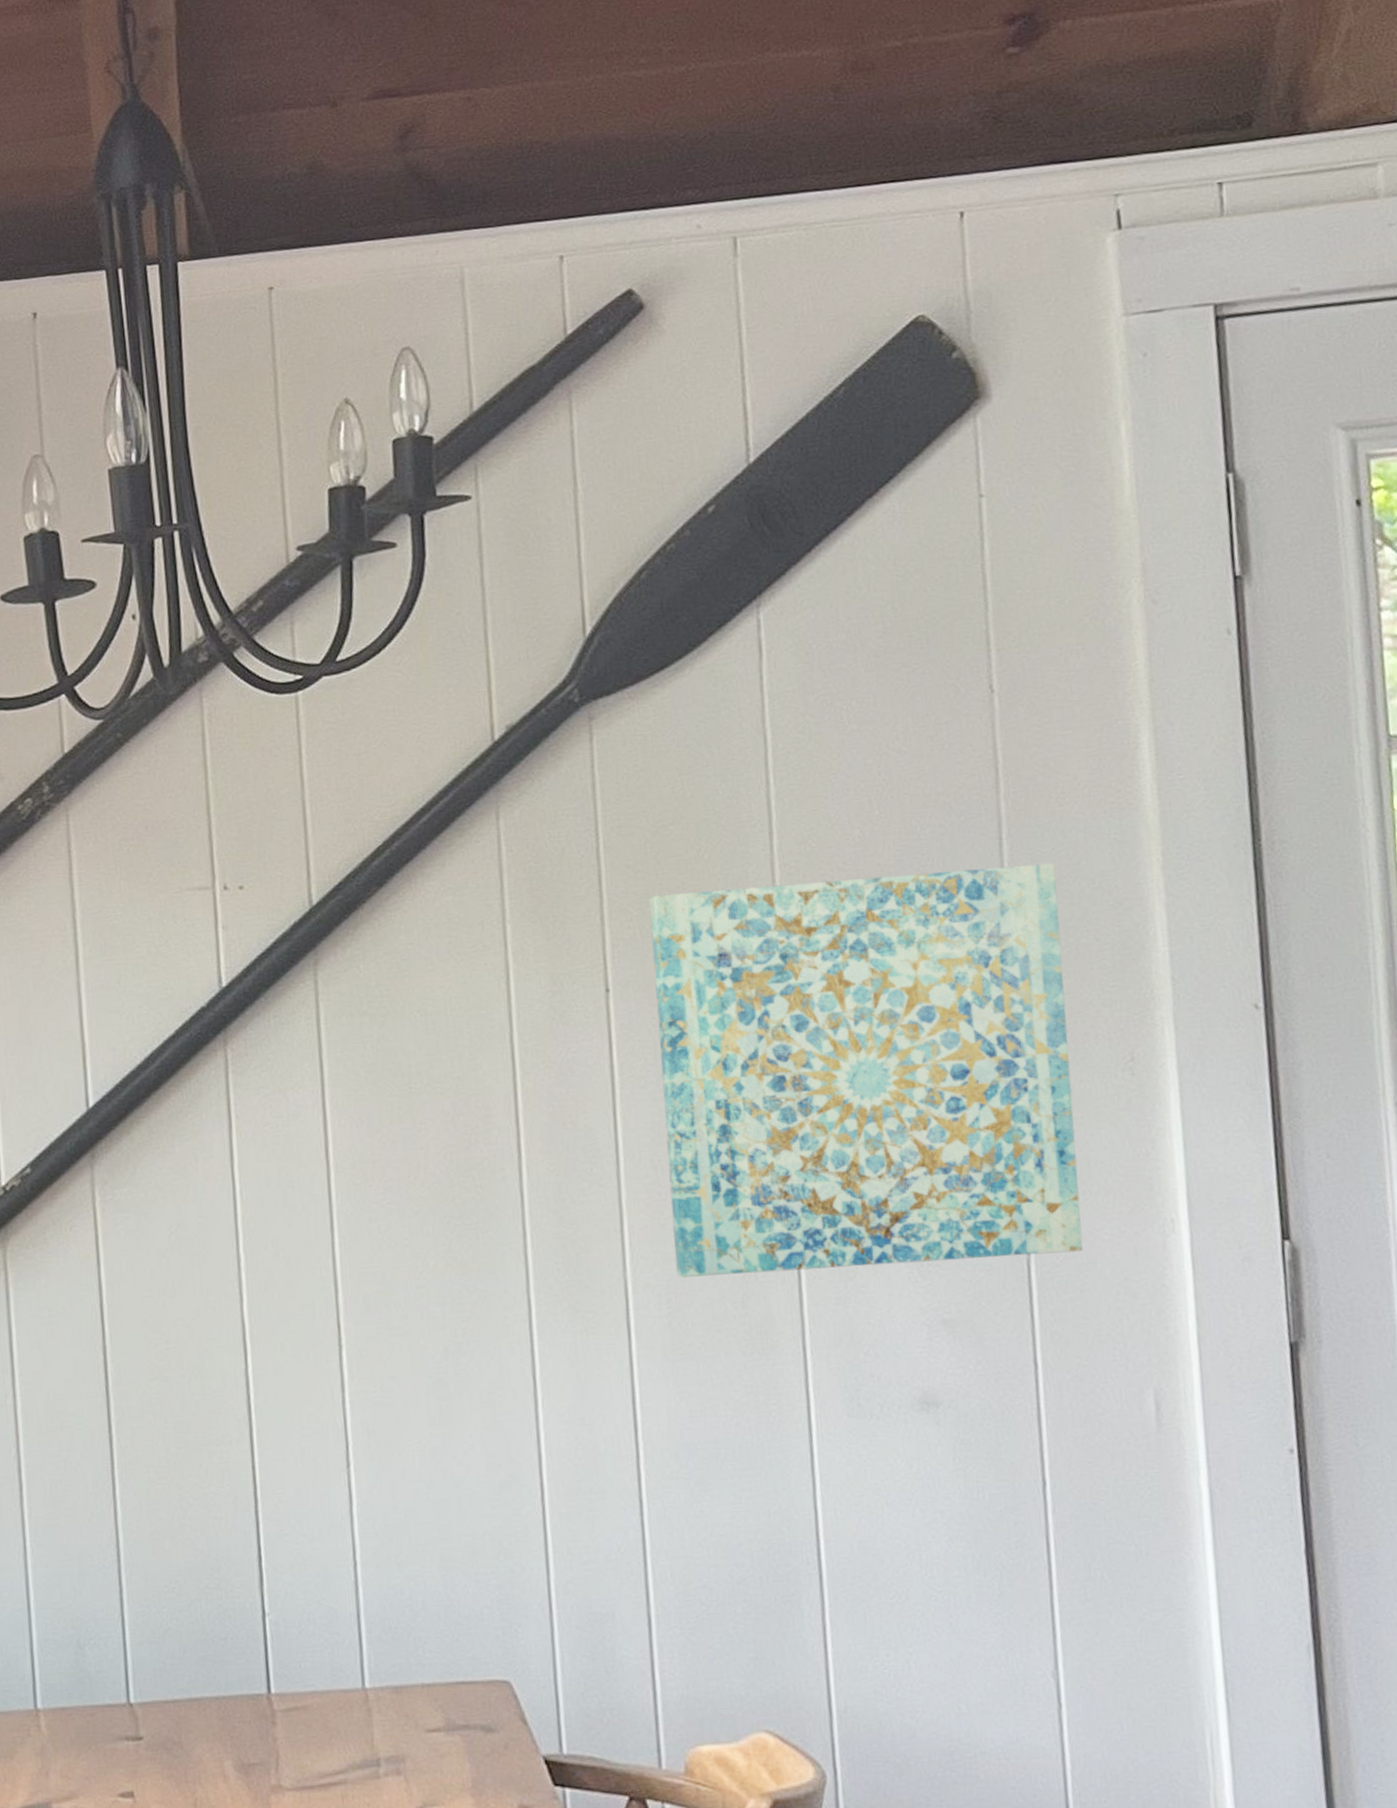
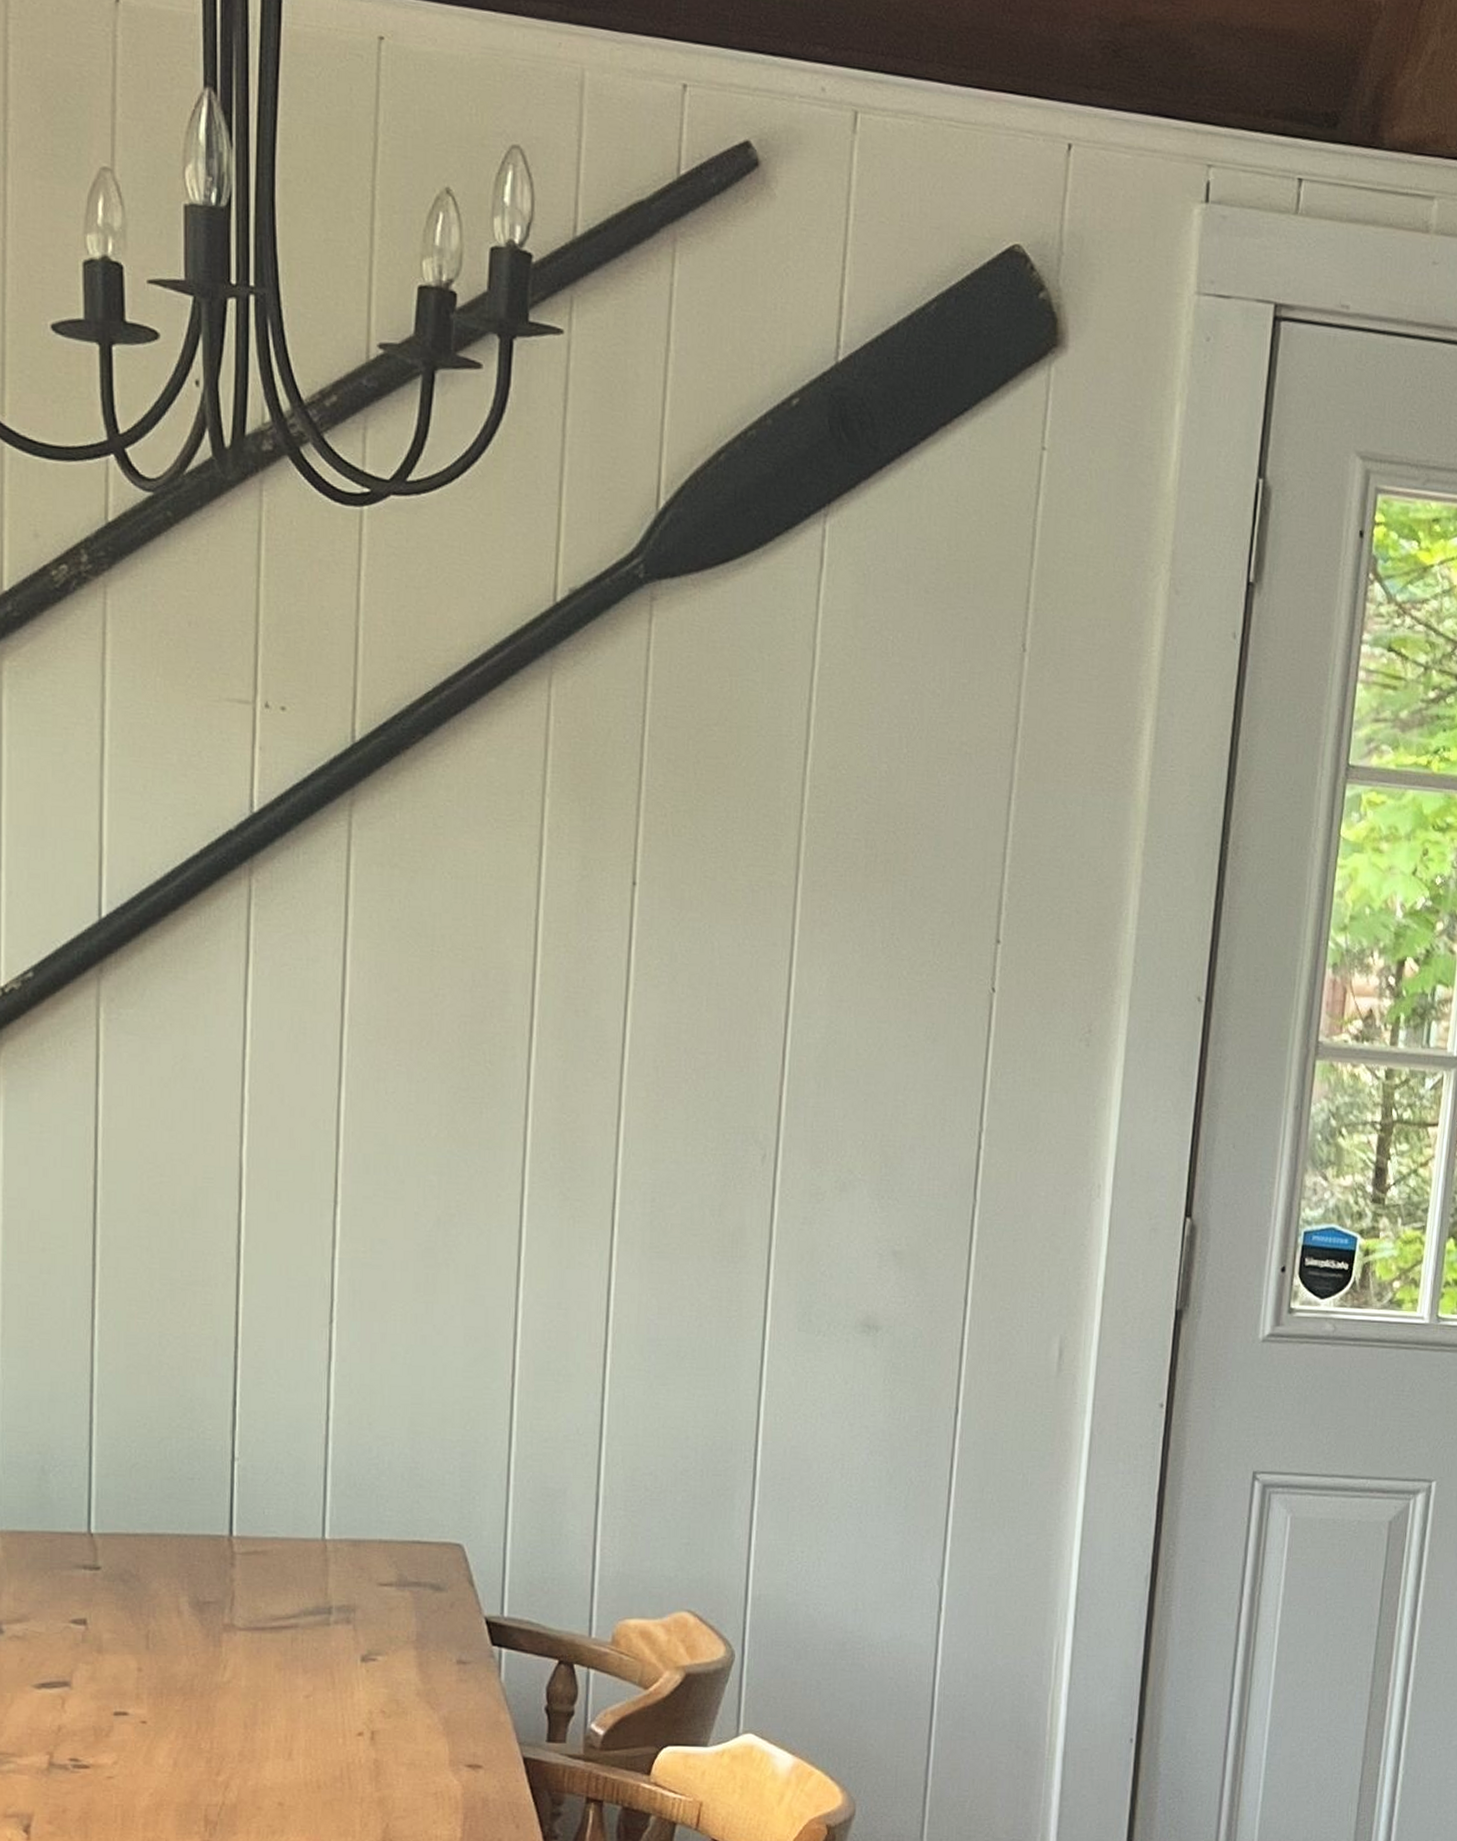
wall art: present [649,862,1083,1278] -> none [663,795,1053,1203]

